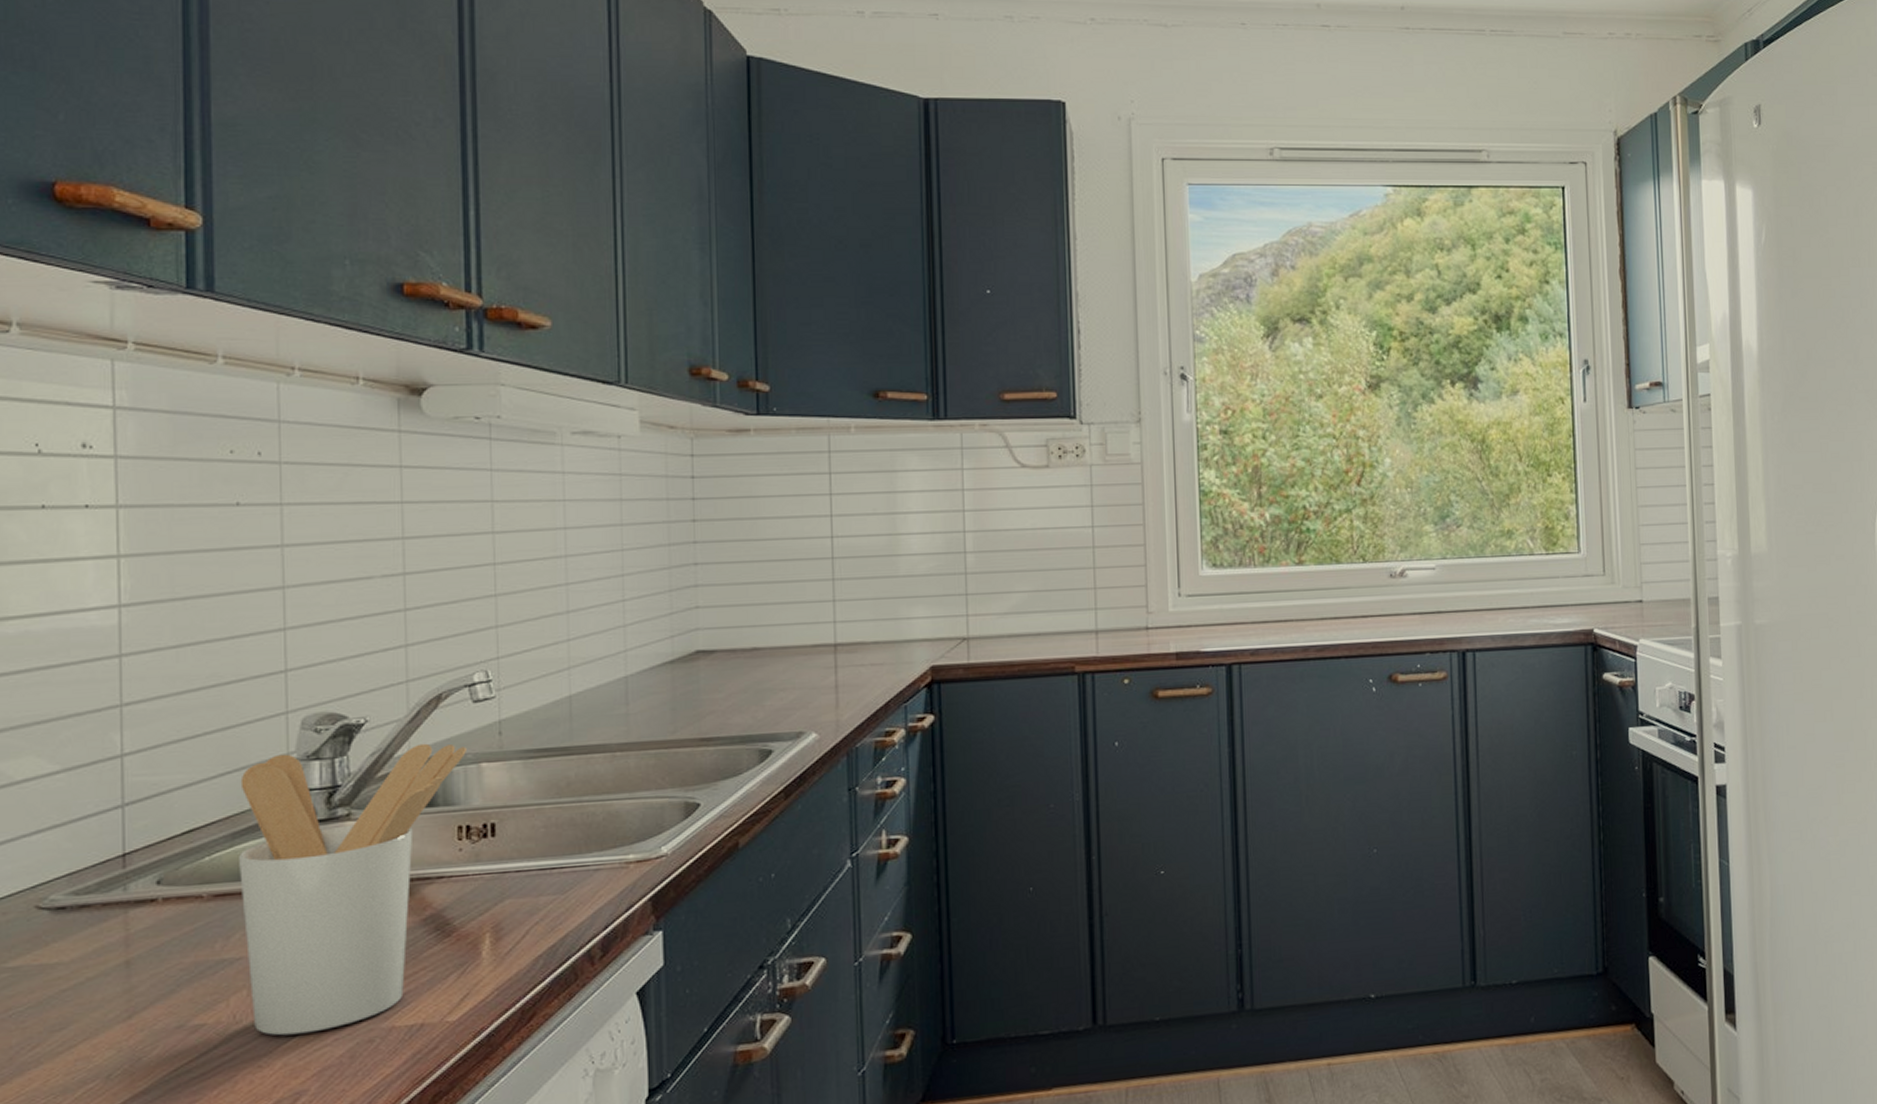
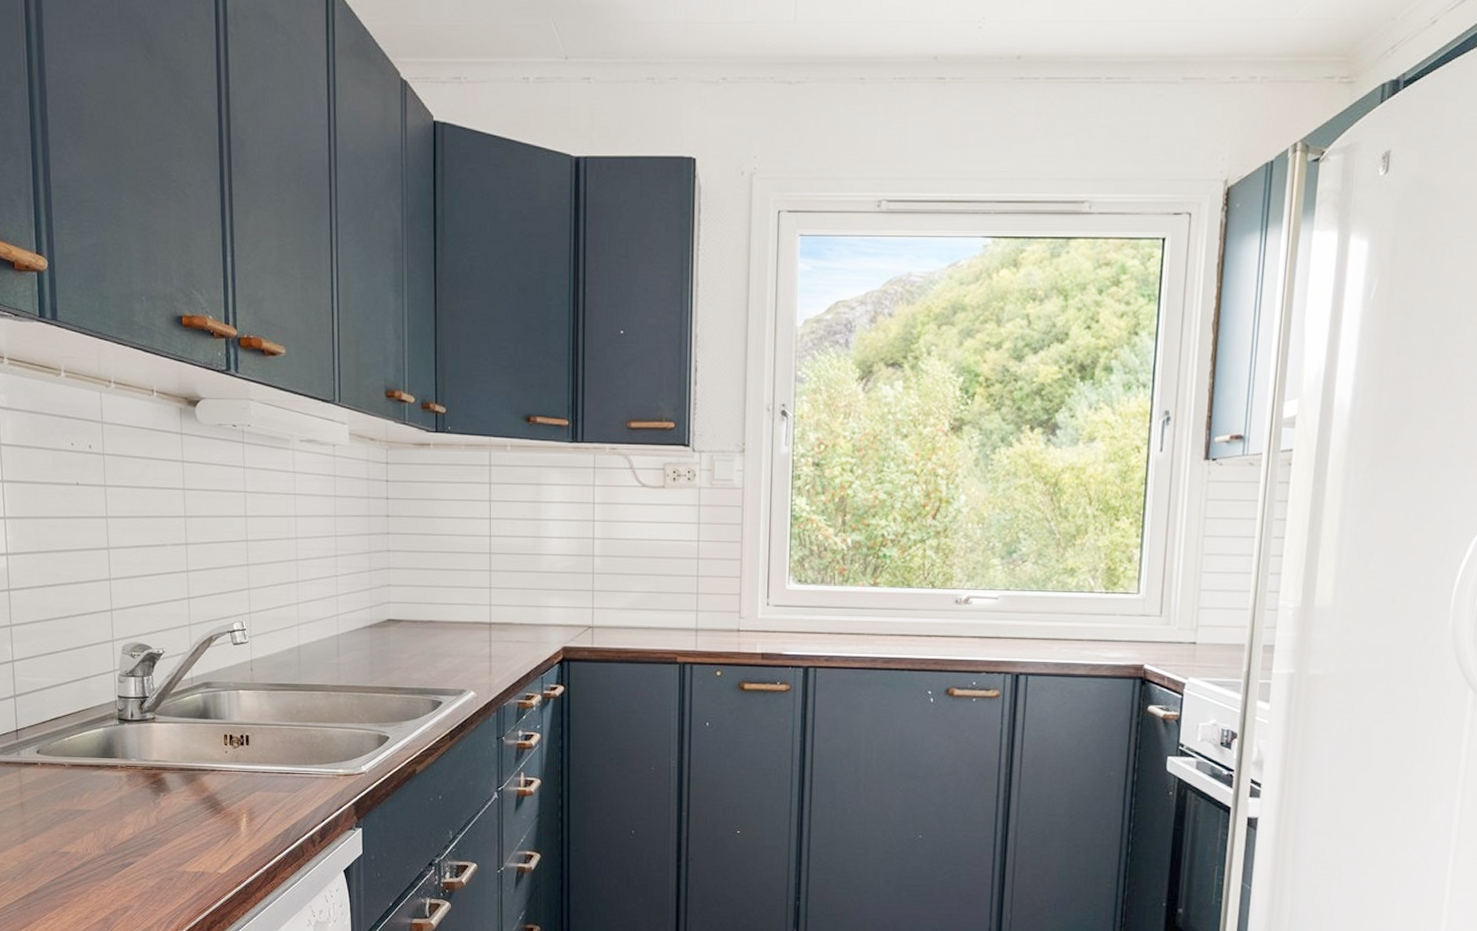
utensil holder: present [237,743,466,1036] -> none [85,670,229,868]

